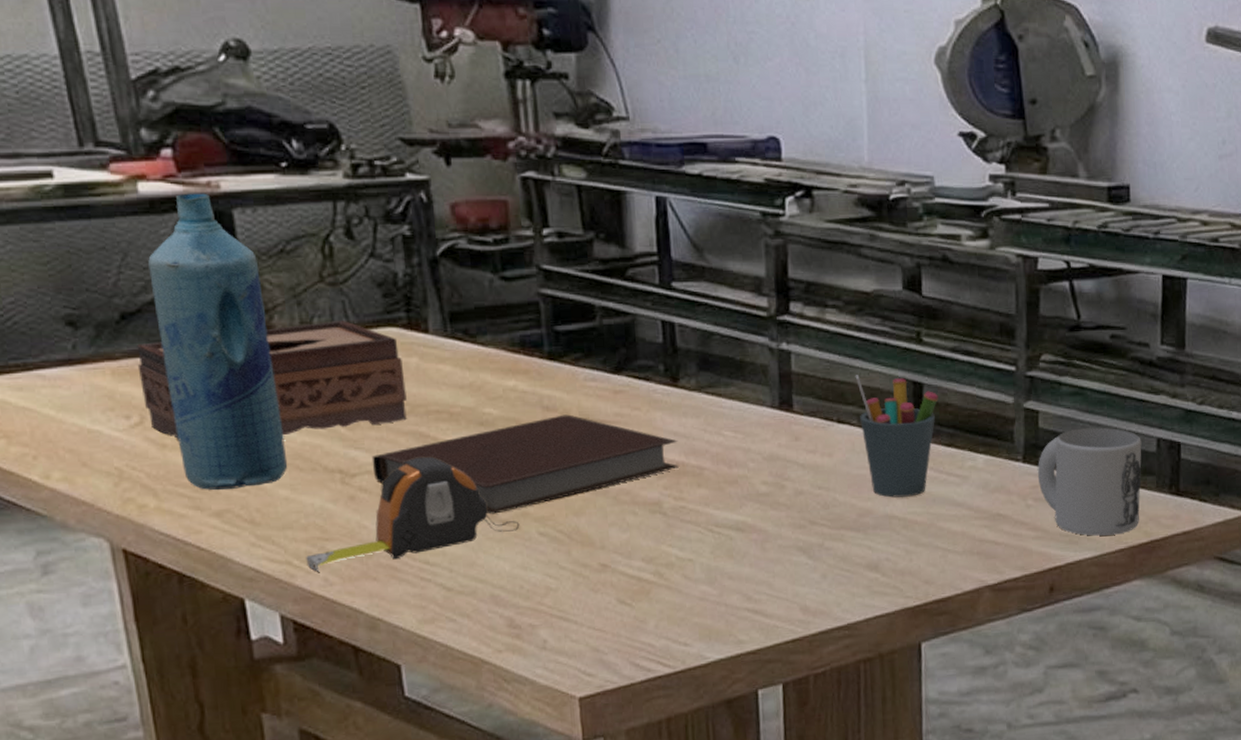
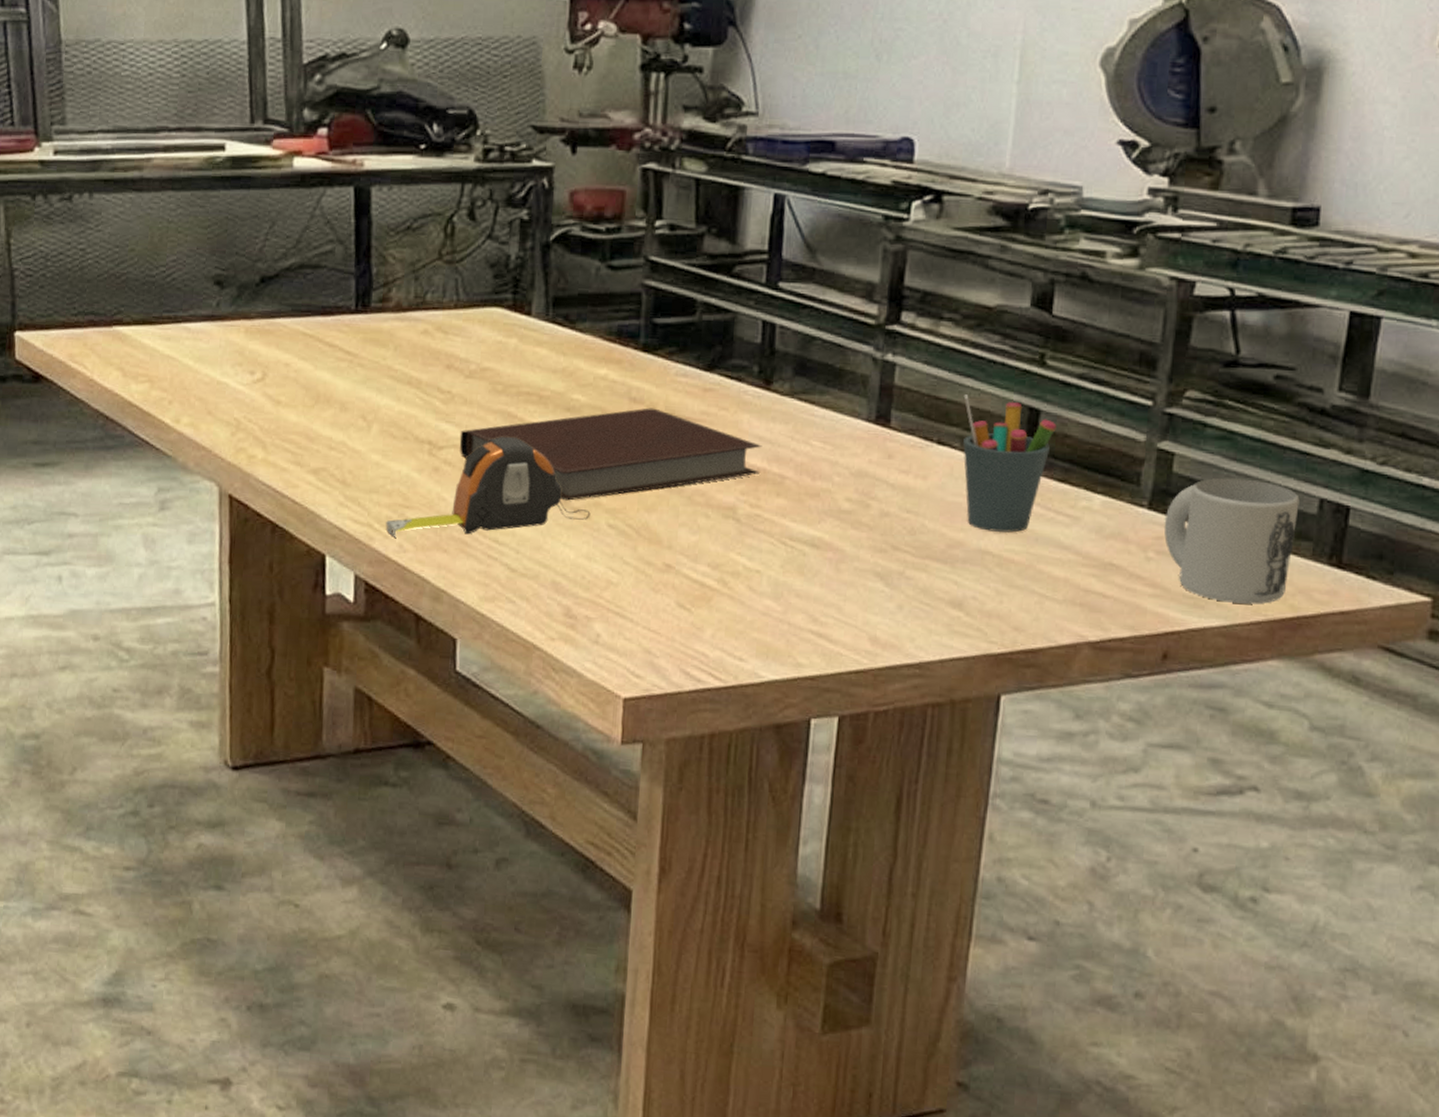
tissue box: present [137,321,407,439] -> none [267,297,502,403]
bottle: present [148,193,288,491] -> none [290,169,386,450]

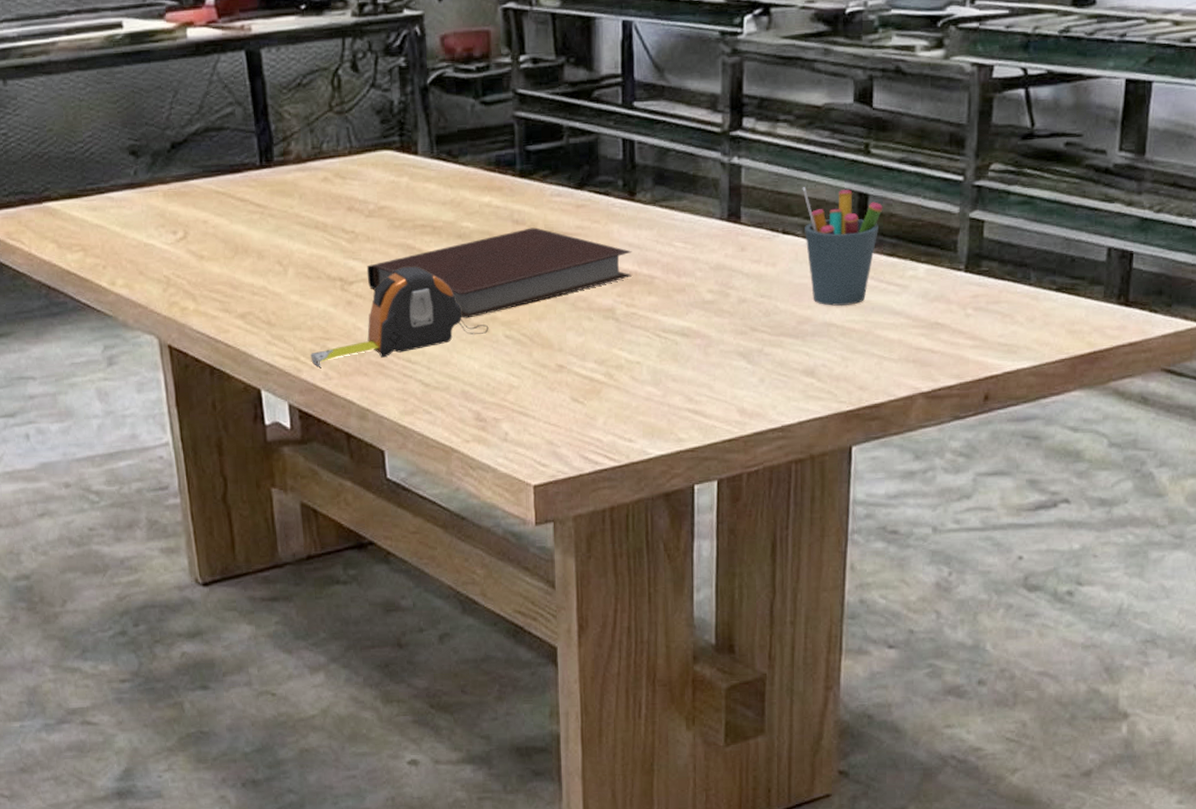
mug: present [1164,477,1300,604] -> none [979,236,1091,346]

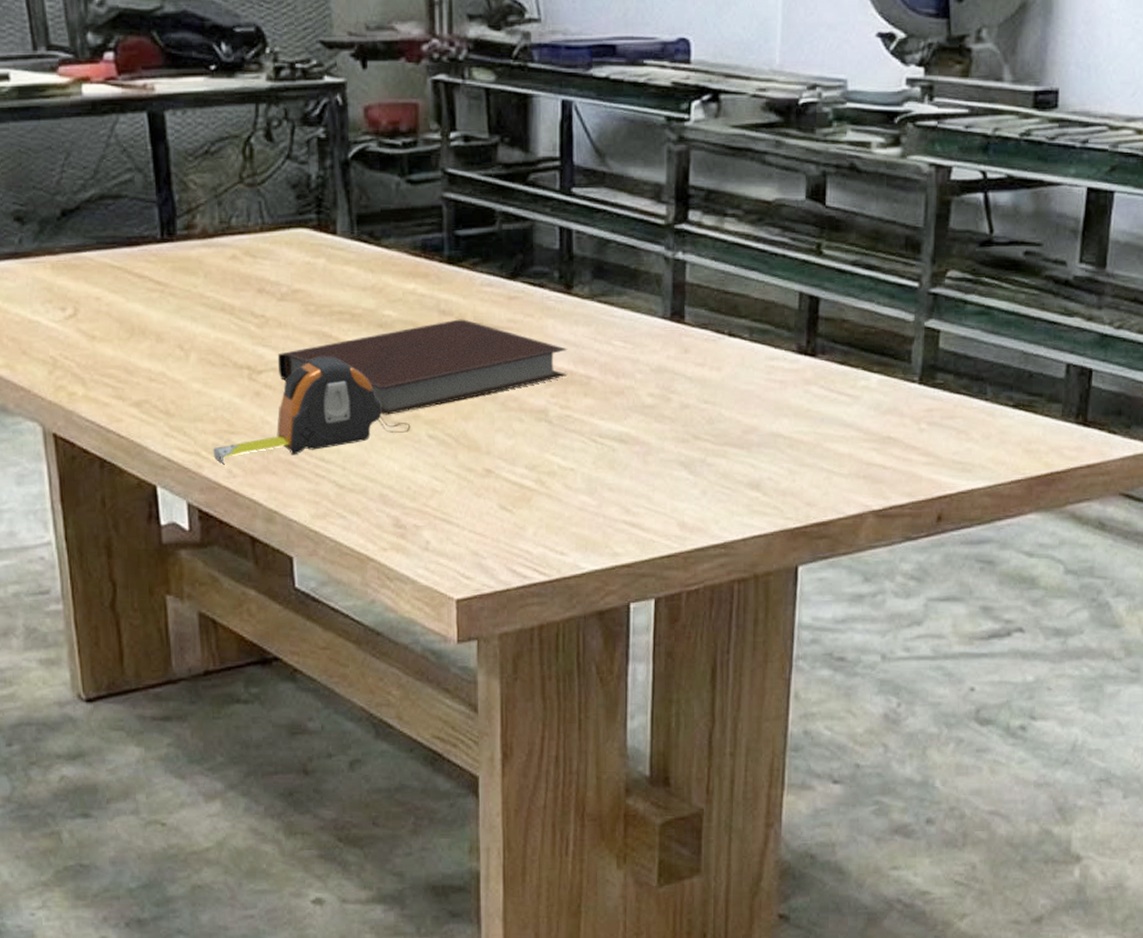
pen holder: present [802,187,883,307] -> none [750,287,835,416]

